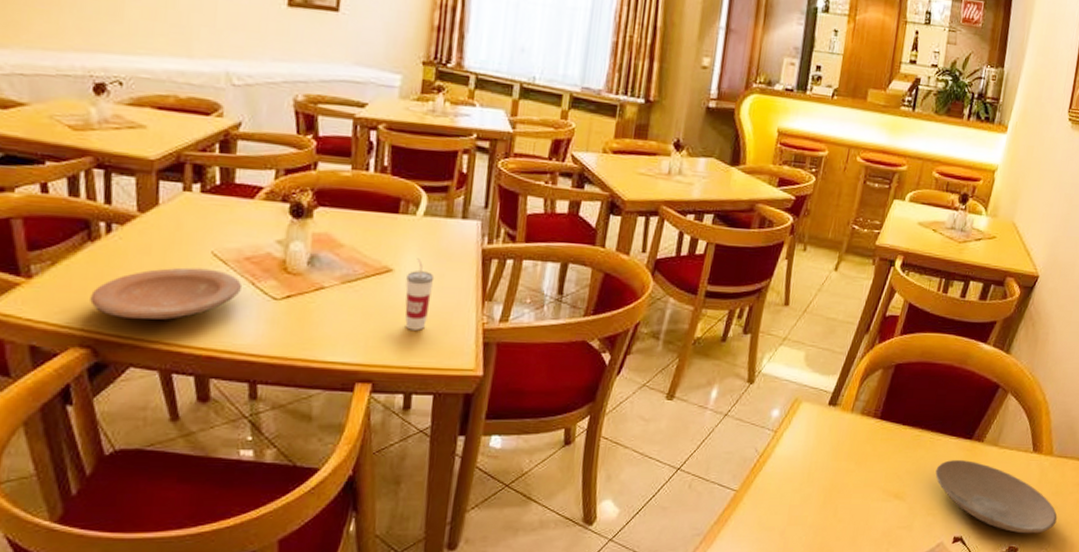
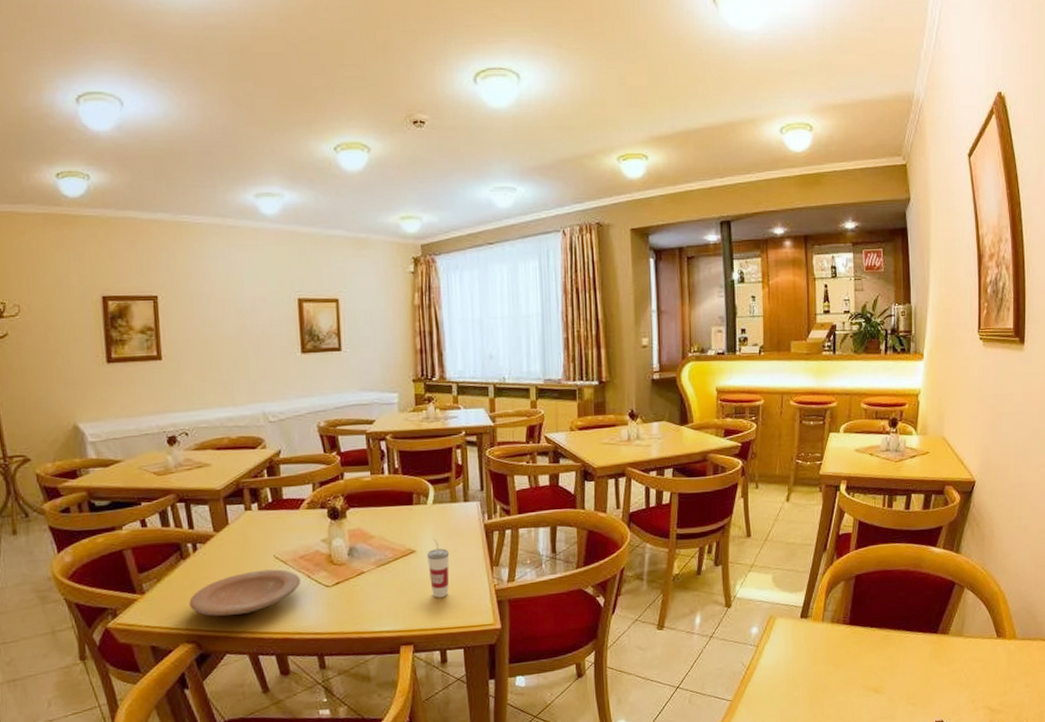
plate: present [935,460,1058,534] -> none [908,652,1031,712]

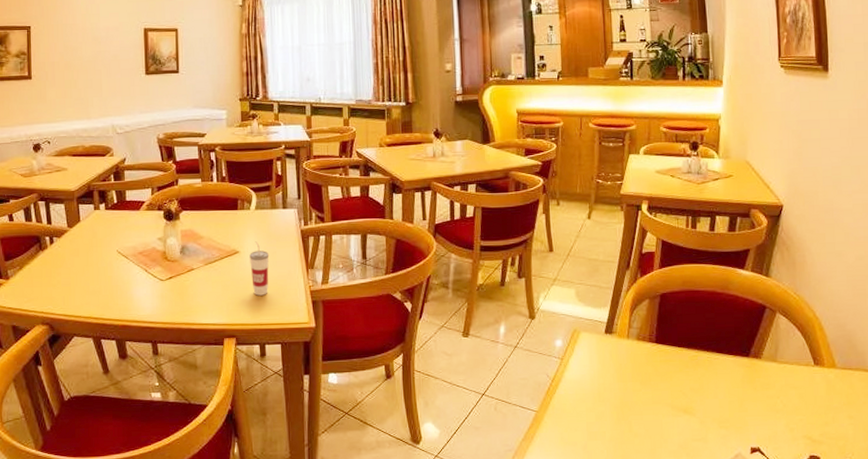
plate: present [189,569,302,617] -> none [45,262,140,302]

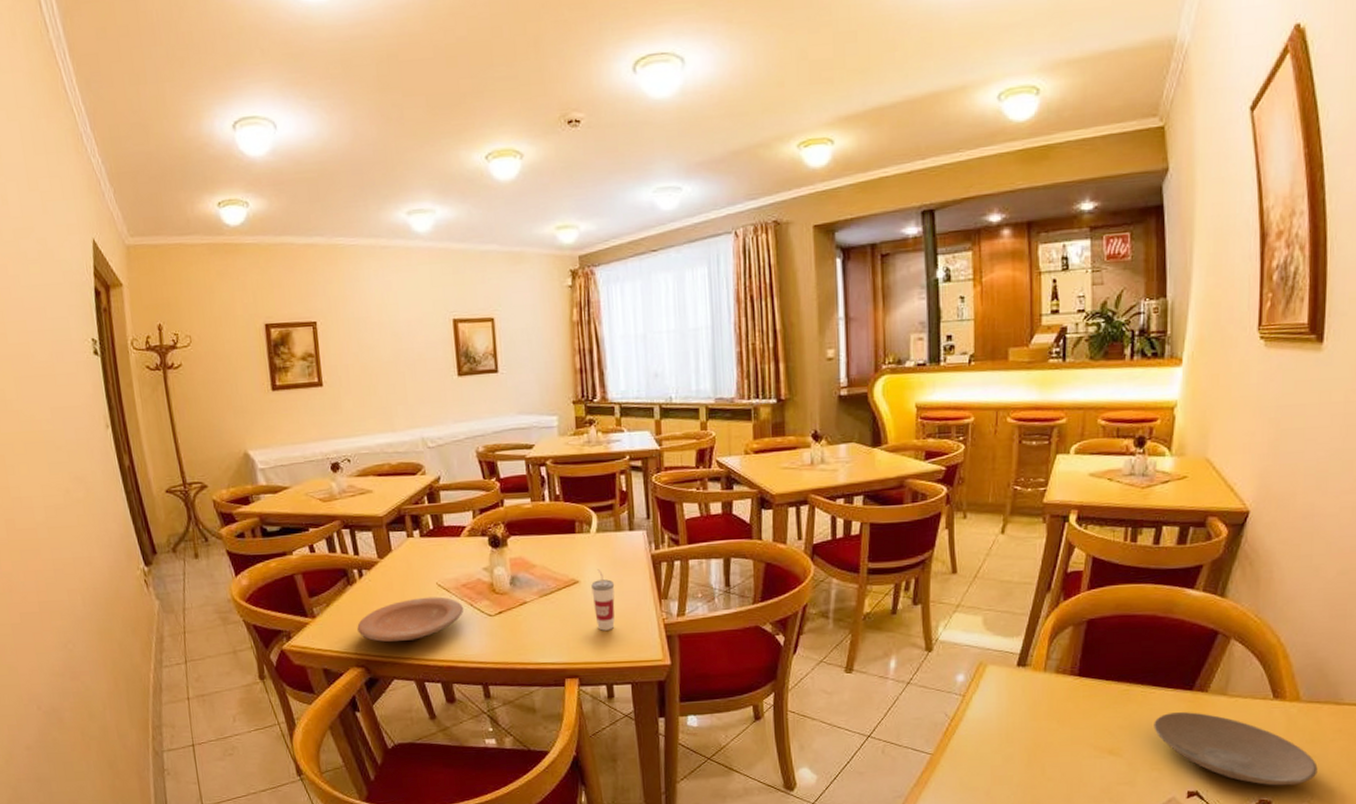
plate: none [45,262,140,302] -> present [357,596,464,642]
plate: none [719,376,855,443] -> present [1154,712,1318,786]

